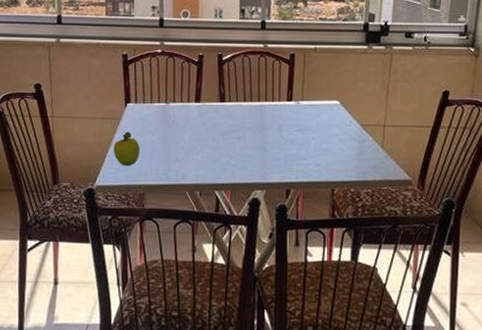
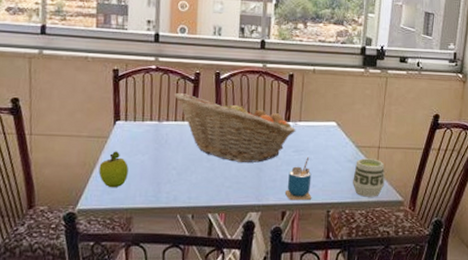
fruit basket: none [180,76,299,142] -> present [175,93,296,163]
cup: none [290,136,316,179] -> present [285,157,312,201]
cup: none [358,137,391,176] -> present [353,158,384,197]

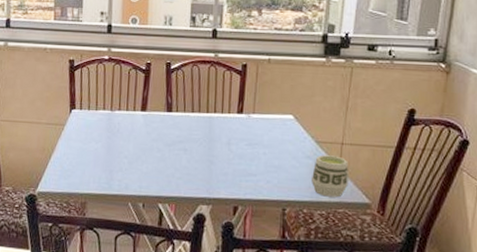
fruit: present [98,151,128,188] -> none [56,138,83,174]
fruit basket: present [175,93,296,163] -> none [126,83,249,155]
cup: present [285,157,312,201] -> none [238,151,266,197]

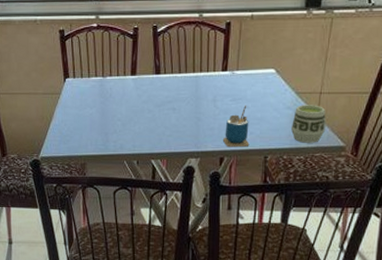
cup: none [238,151,266,197] -> present [223,105,250,147]

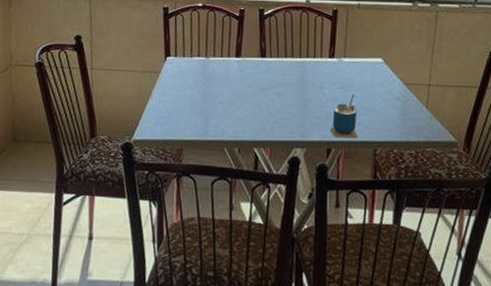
cup: present [291,105,326,143] -> none [401,96,435,137]

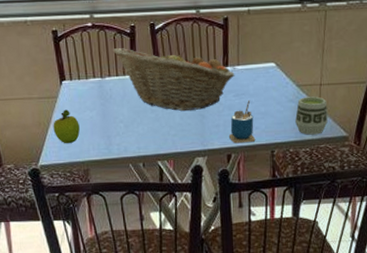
fruit: none [152,85,179,121] -> present [53,109,80,144]
fruit basket: none [220,30,341,99] -> present [113,48,235,111]
cup: none [401,96,435,137] -> present [295,96,328,135]

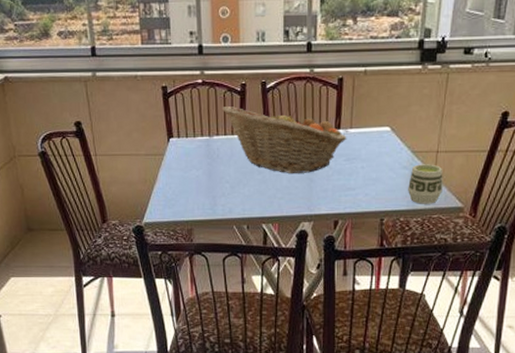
fruit: present [53,109,80,144] -> none [159,167,185,203]
cup: present [229,100,256,144] -> none [337,165,365,210]

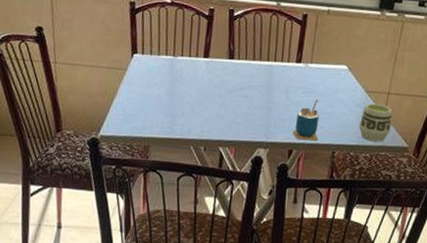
fruit basket: present [223,106,347,173] -> none [189,29,307,102]
cup: none [337,165,365,210] -> present [293,99,320,141]

